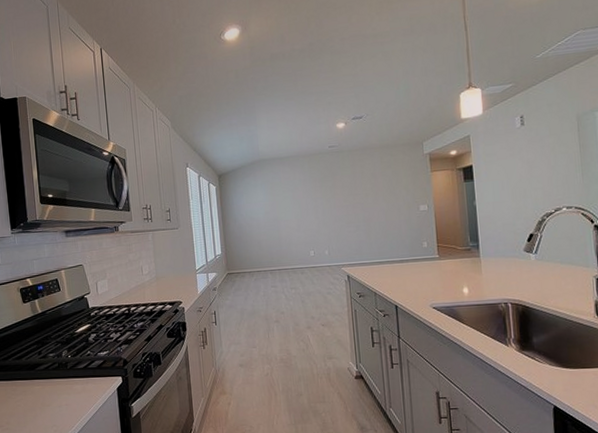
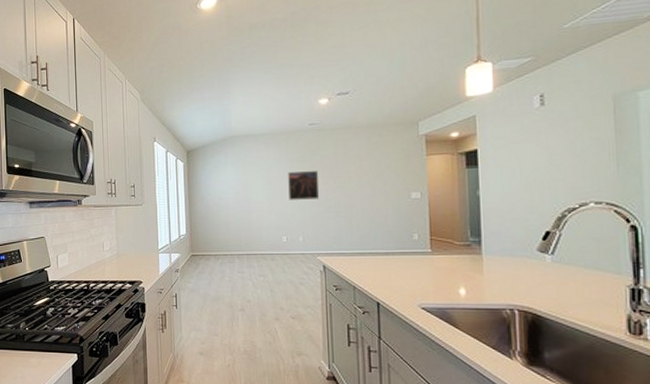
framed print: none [312,189,342,218] -> present [288,171,320,201]

